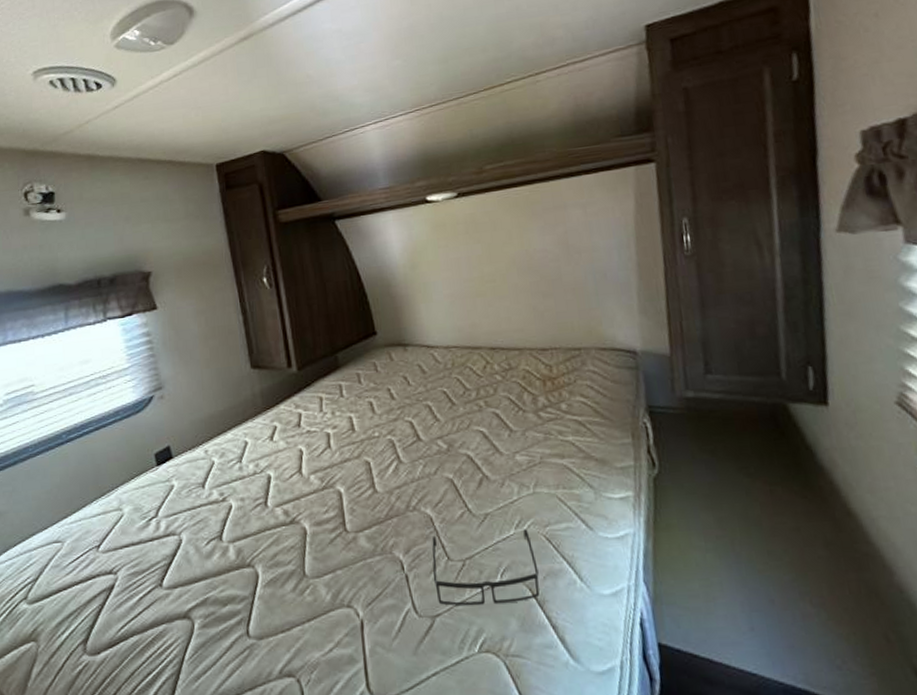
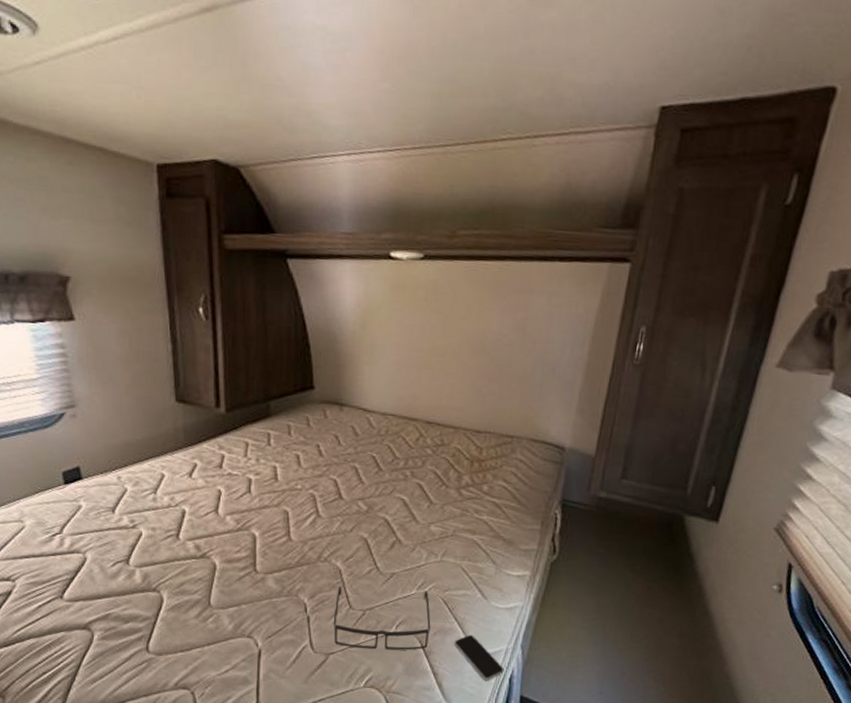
mobile phone: none [567,574,632,630] -> present [454,634,504,681]

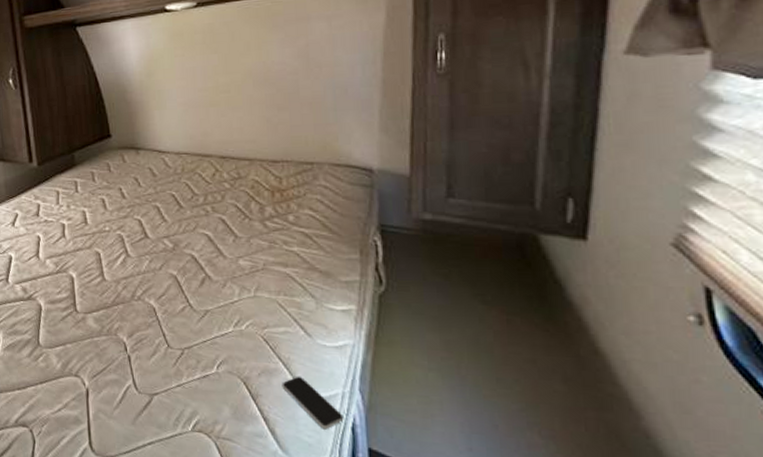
glasses: present [333,586,431,651] -> none [153,324,254,393]

